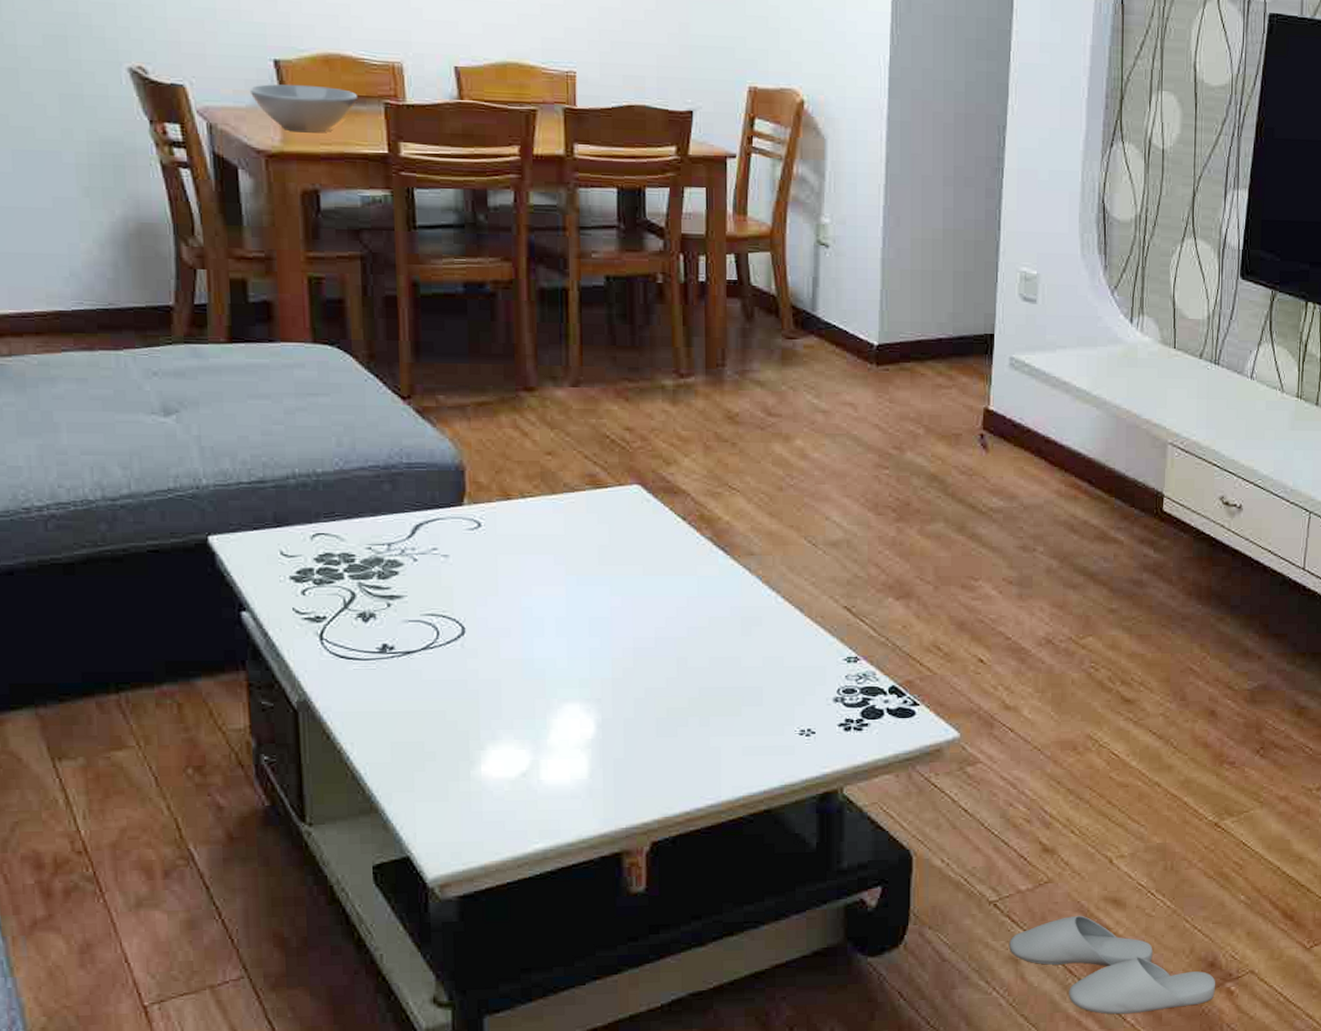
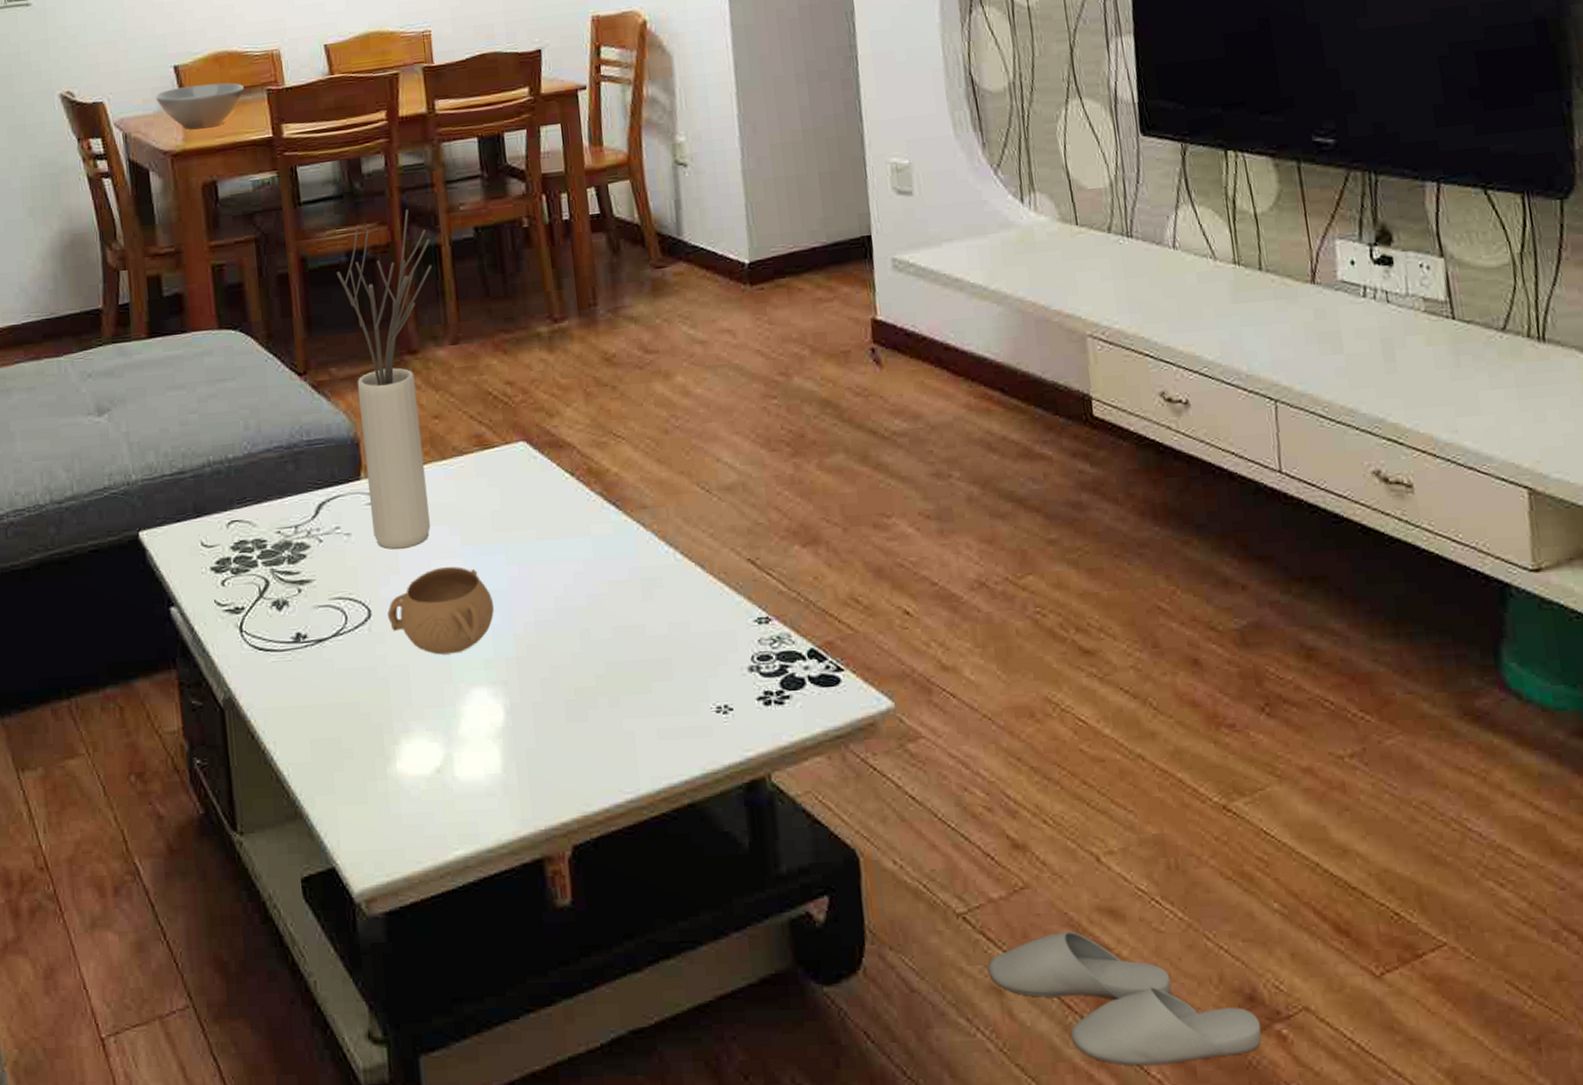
vase: none [451,249,558,573] -> present [336,210,433,550]
decorative bowl: none [483,593,593,672] -> present [388,566,494,655]

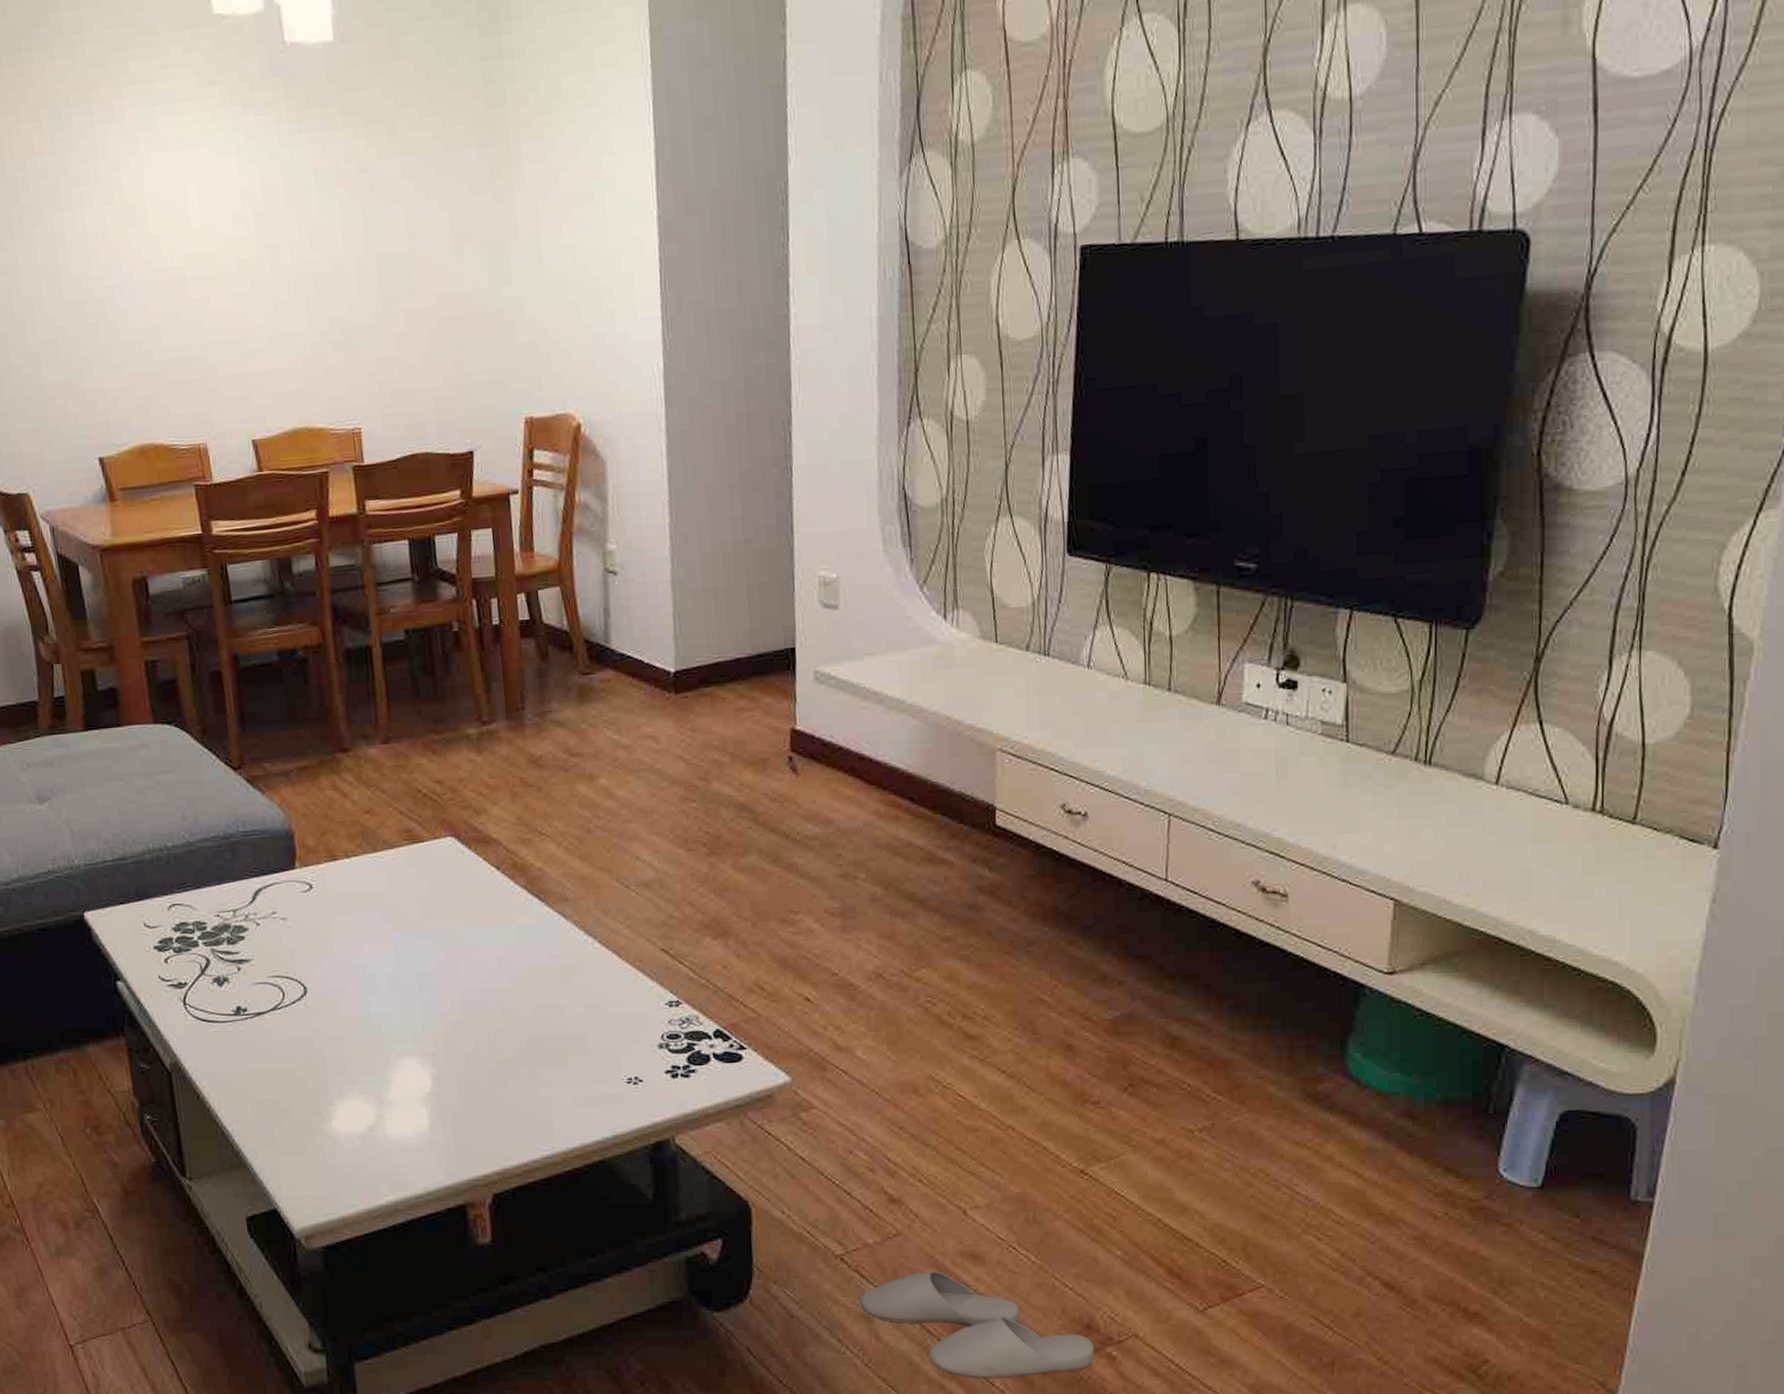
bowl: present [155,82,245,130] -> none [81,476,172,524]
vase: present [336,210,433,550] -> none [268,611,364,933]
decorative bowl: present [388,566,494,655] -> none [322,949,423,1028]

